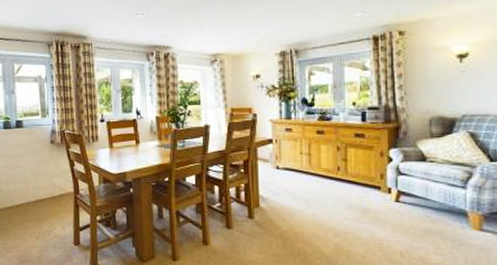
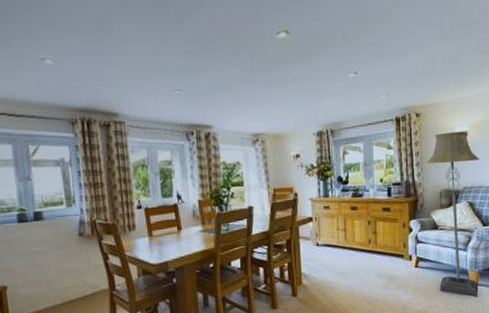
floor lamp: none [412,50,486,245] -> present [426,131,480,298]

